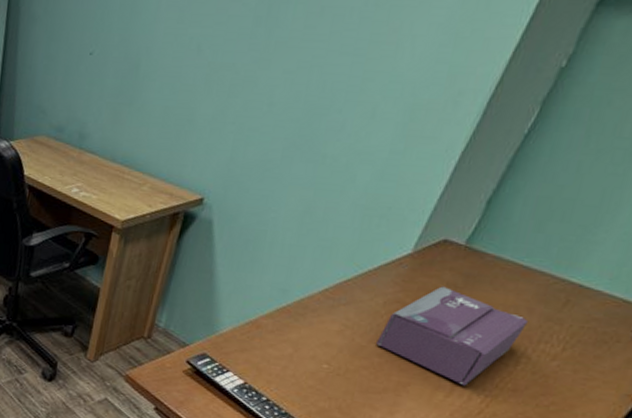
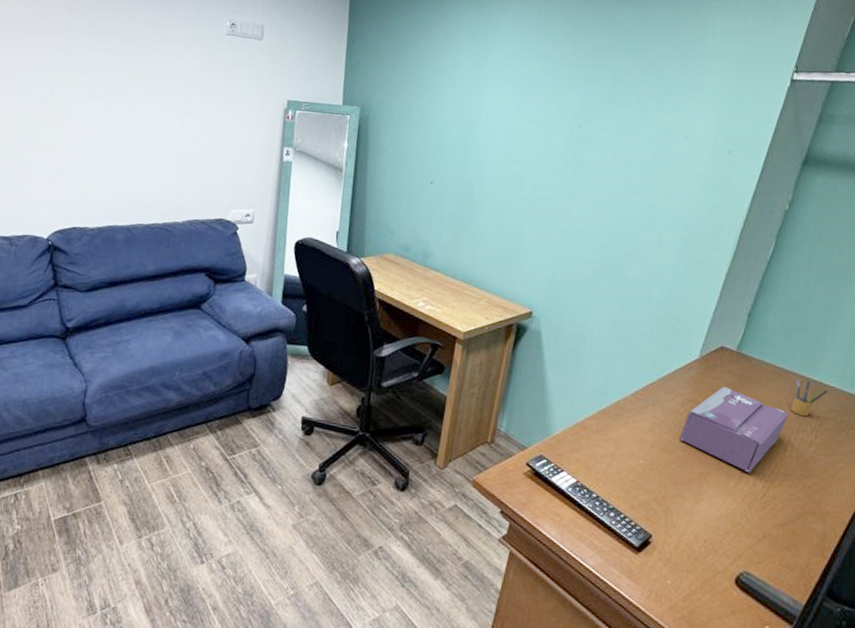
pencil box: none [532,277,593,325] -> present [791,376,830,417]

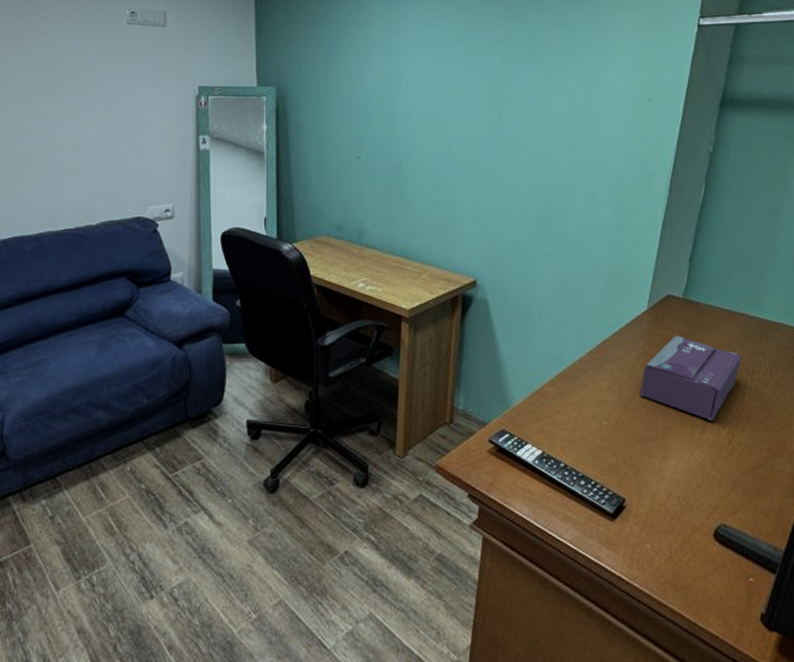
pencil box: present [791,376,830,417] -> none [743,316,777,357]

